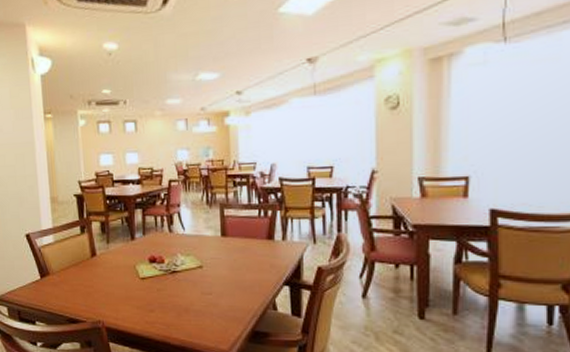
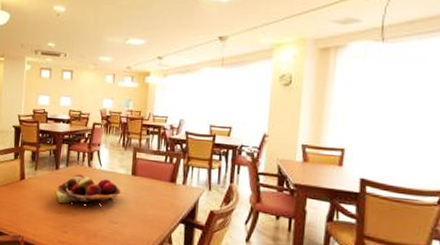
fruit basket: none [136,243,211,276] -> present [57,174,121,206]

